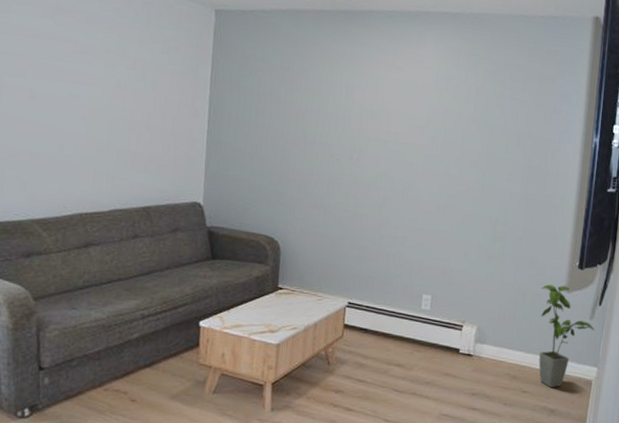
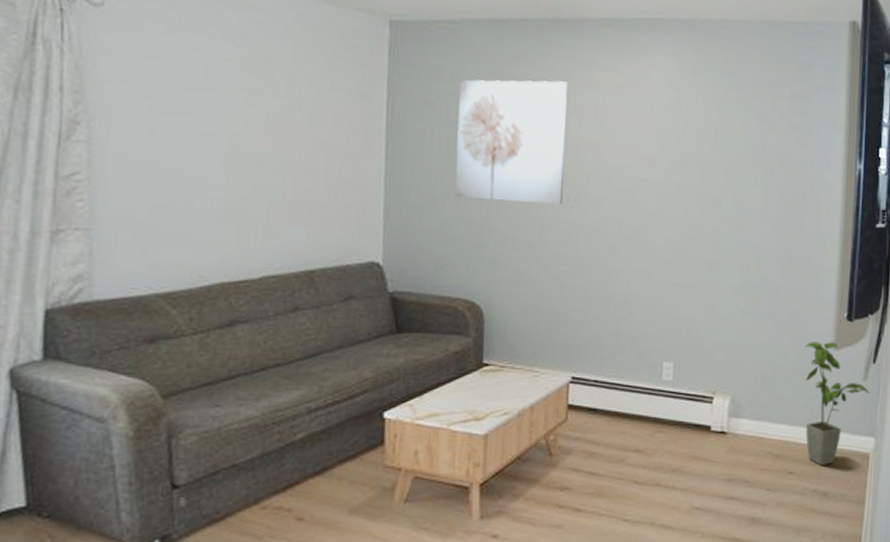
wall art: none [261,58,356,162] -> present [455,79,569,204]

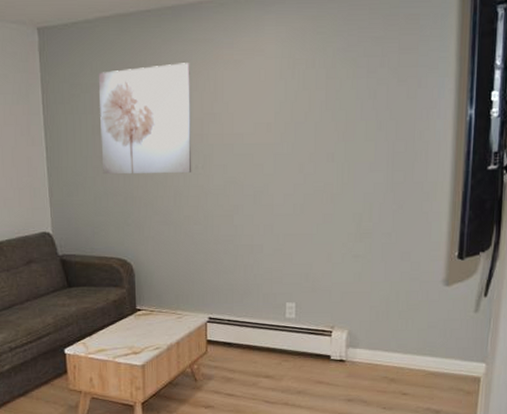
house plant: present [805,342,870,465] -> none [417,279,481,387]

